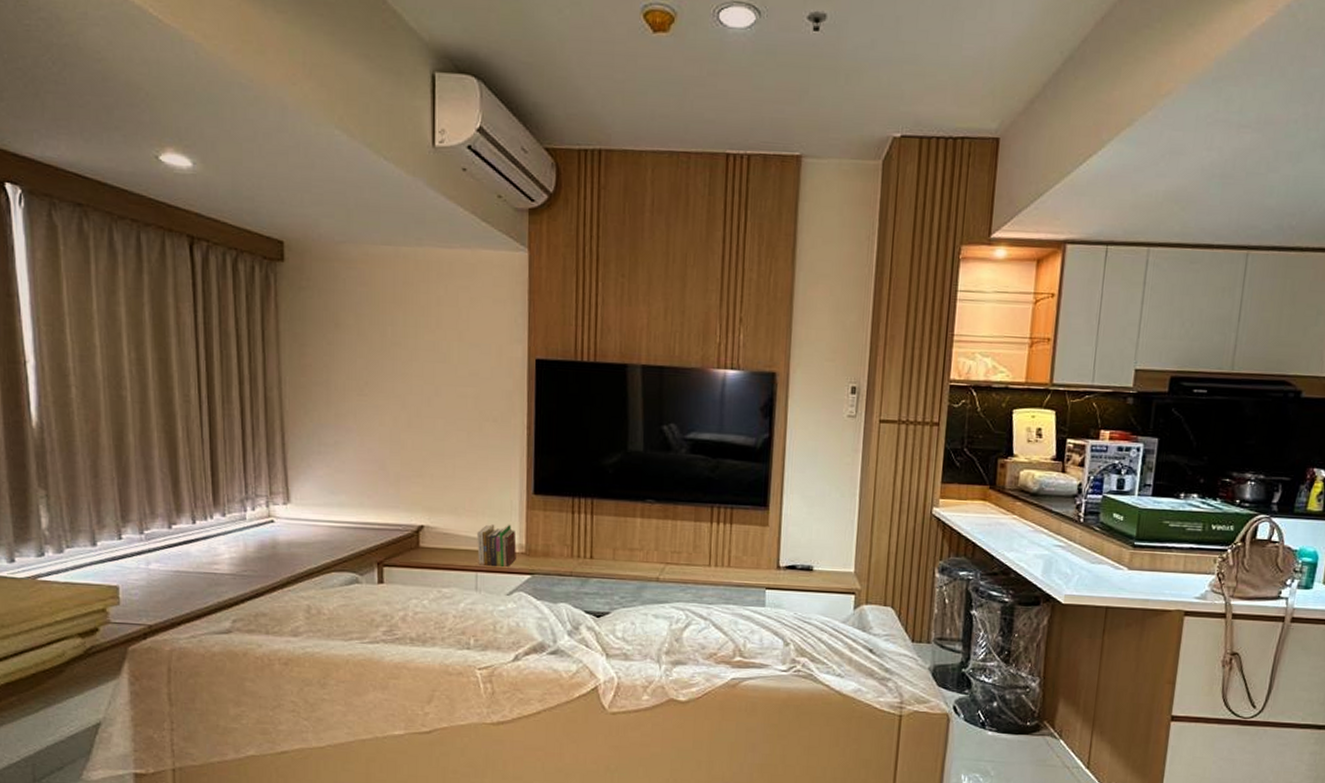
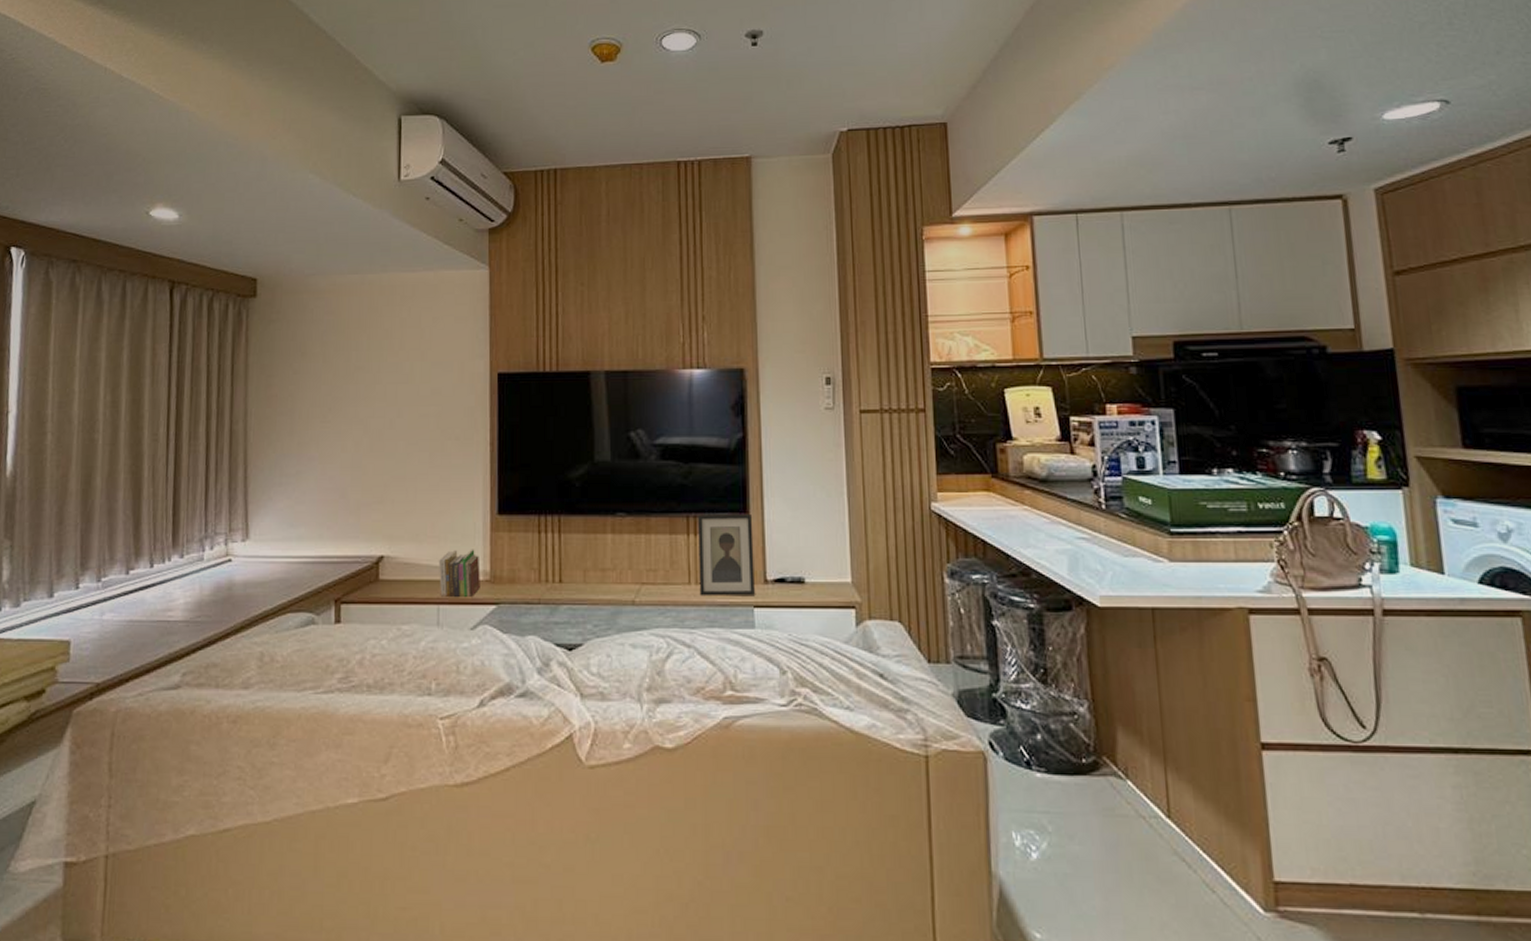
picture frame: none [718,505,771,579] -> present [698,514,755,597]

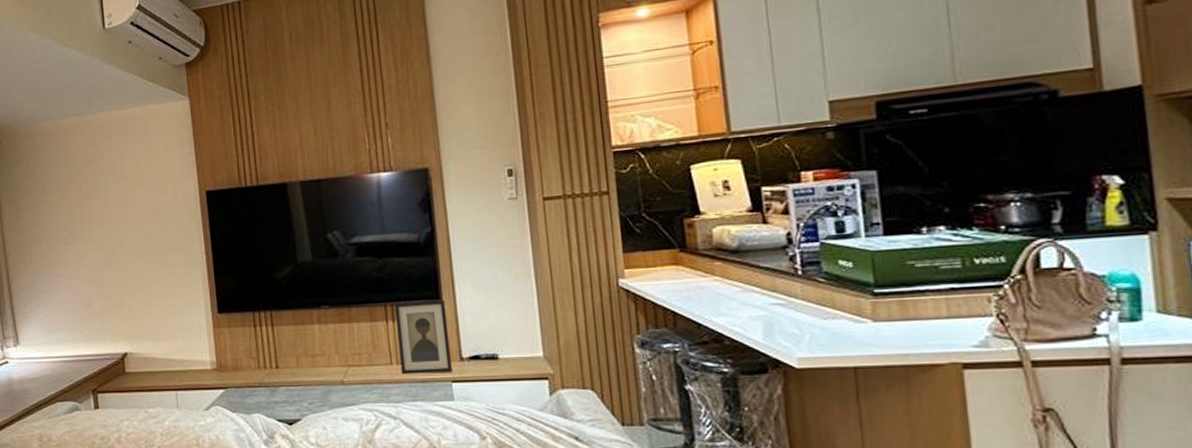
books: present [439,549,480,598] -> none [173,343,209,385]

